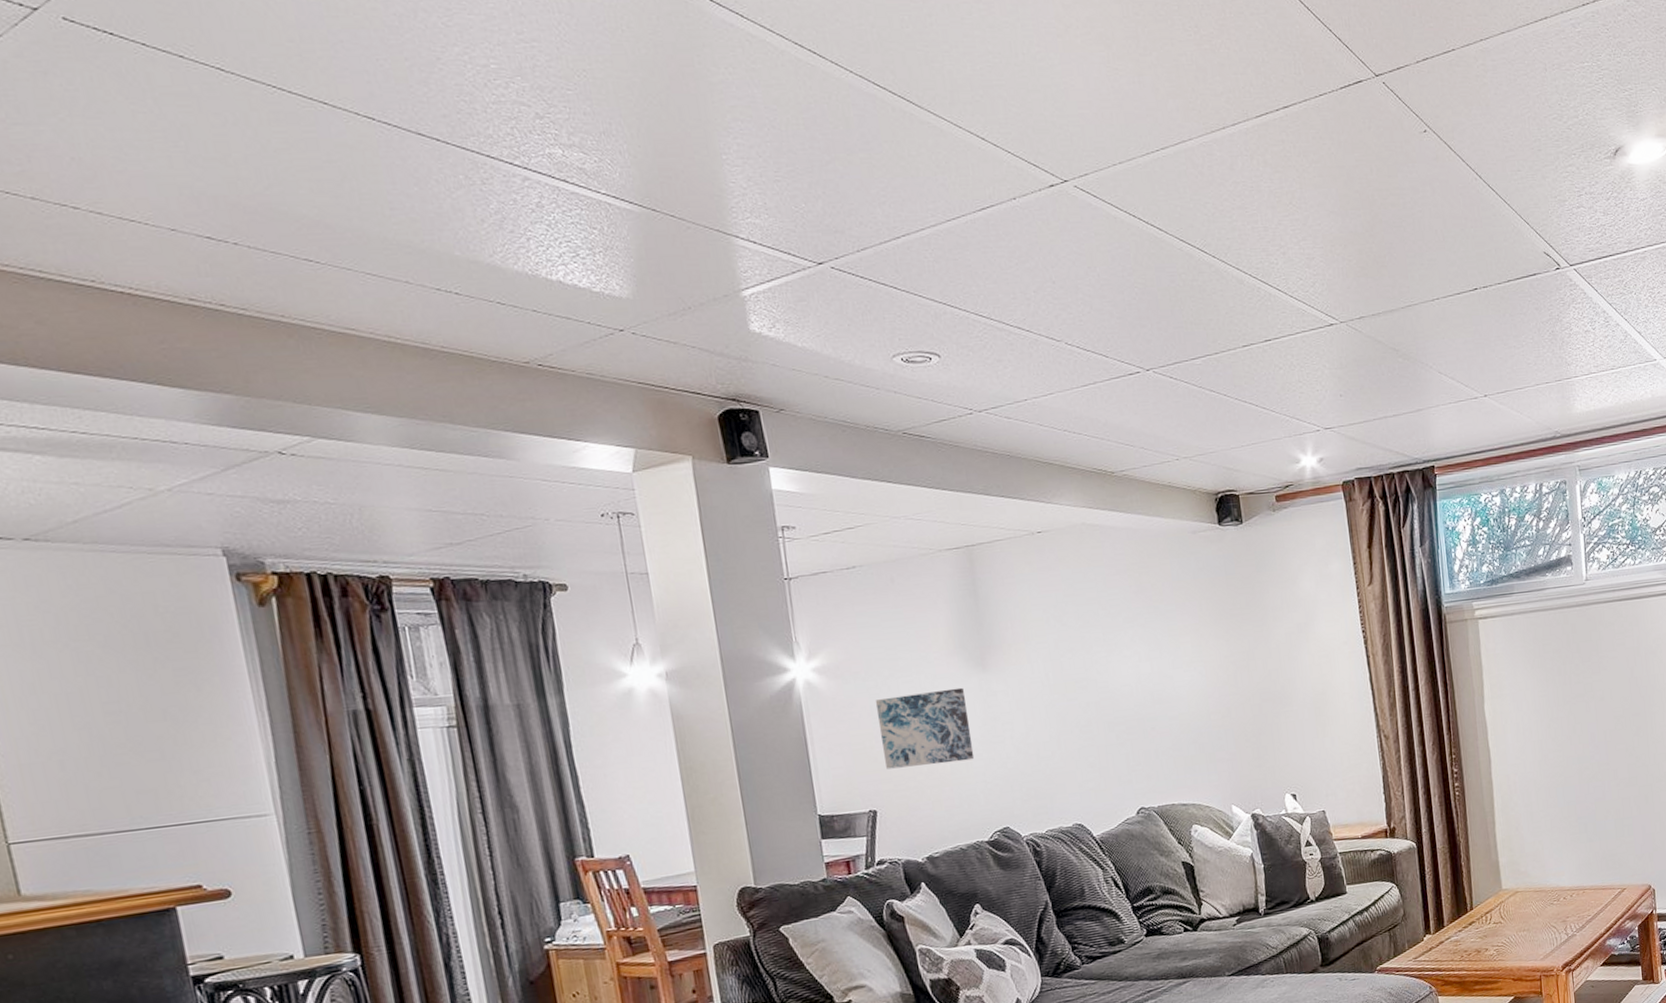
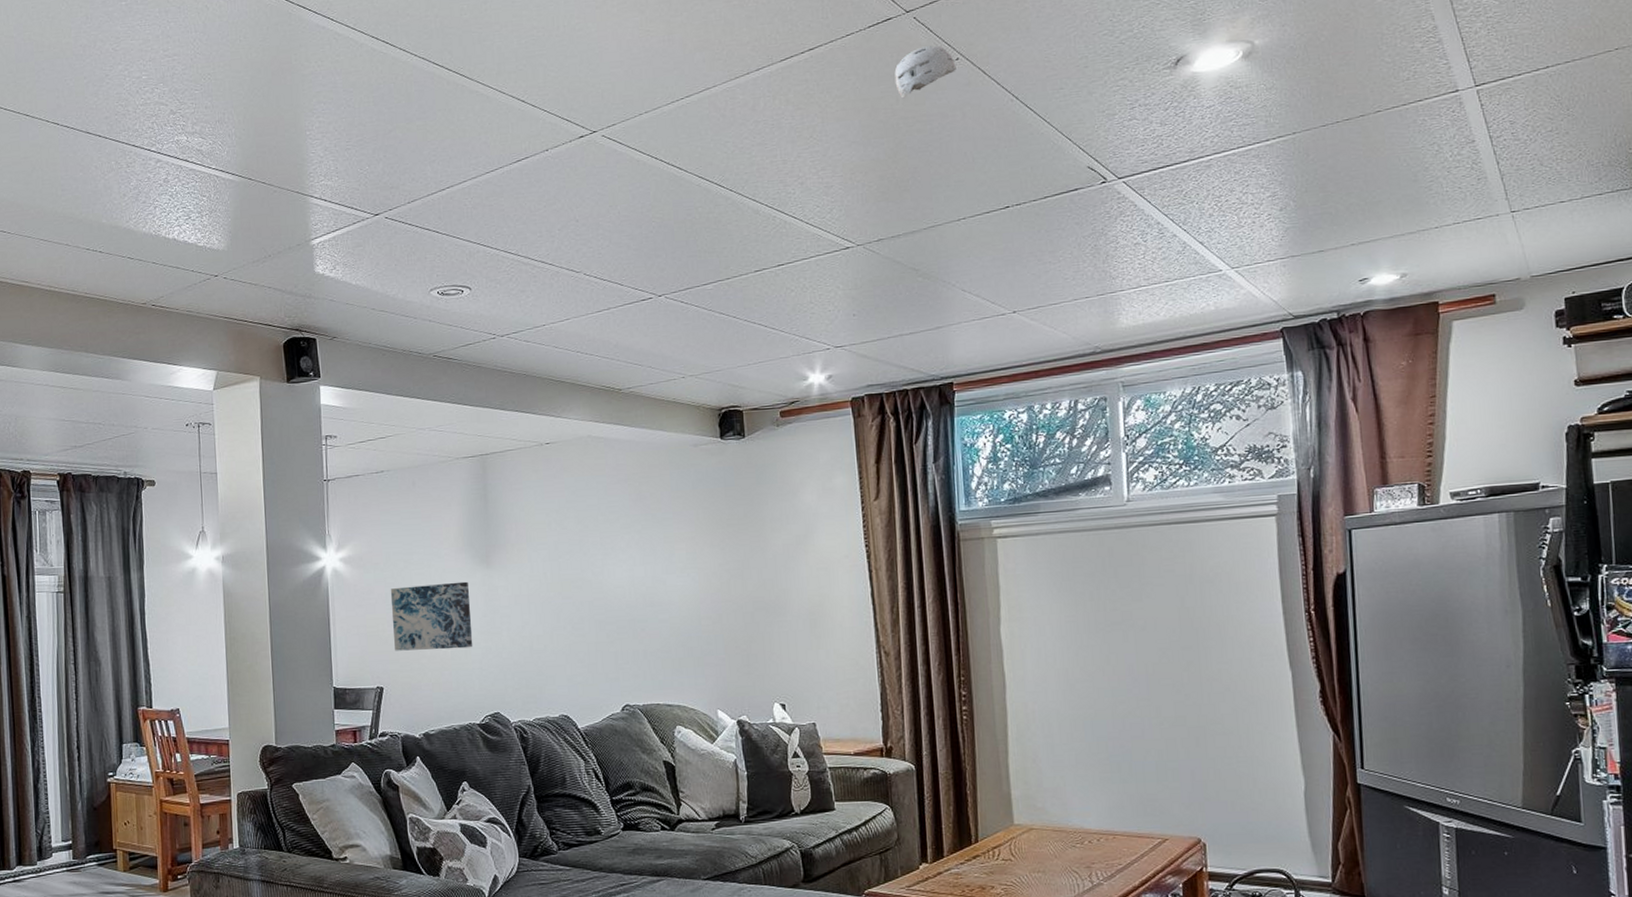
smoke detector: none [1367,115,1425,169] -> present [894,45,956,99]

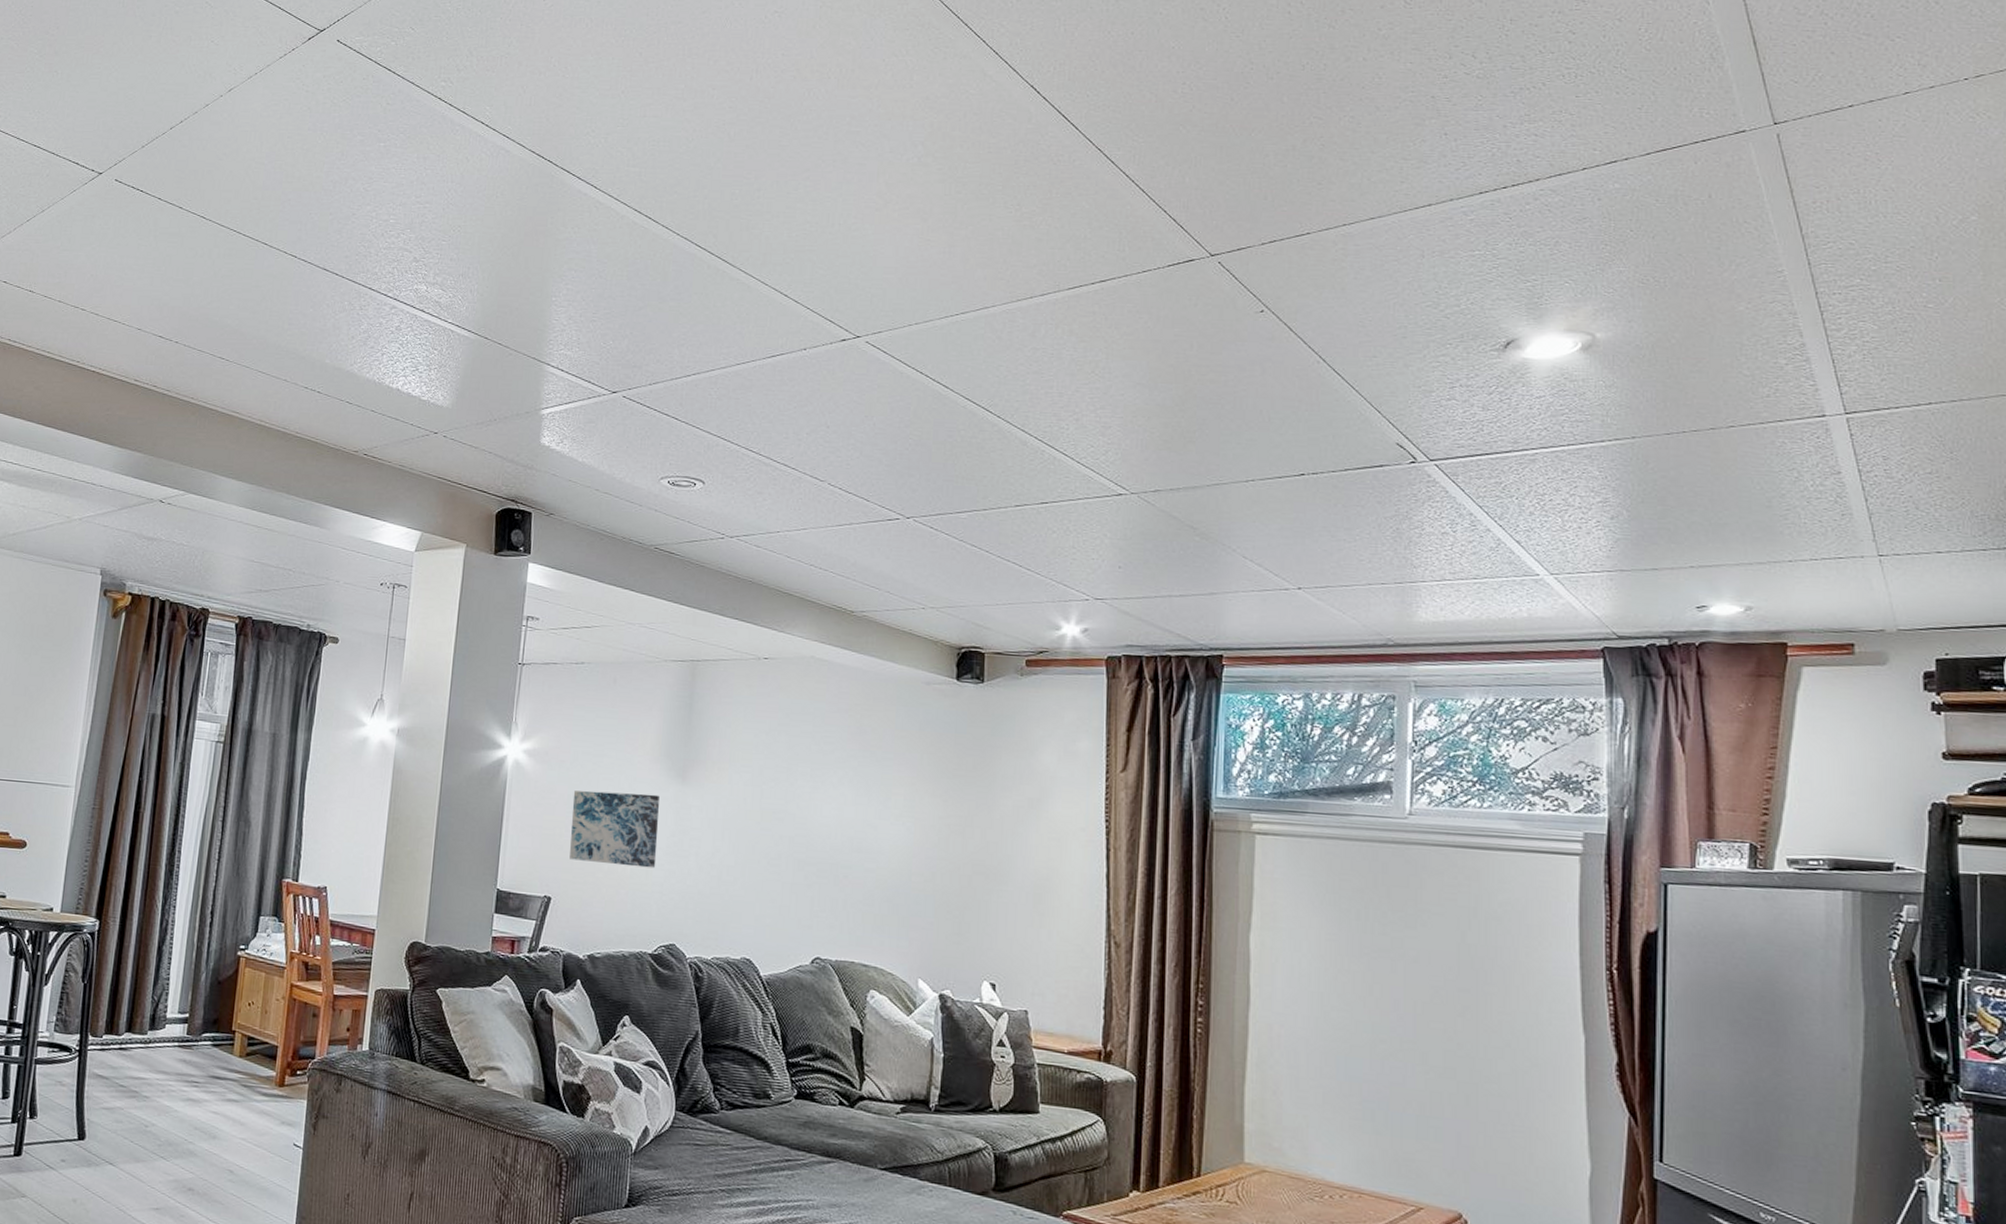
smoke detector: present [894,45,956,99] -> none [1191,293,1260,345]

